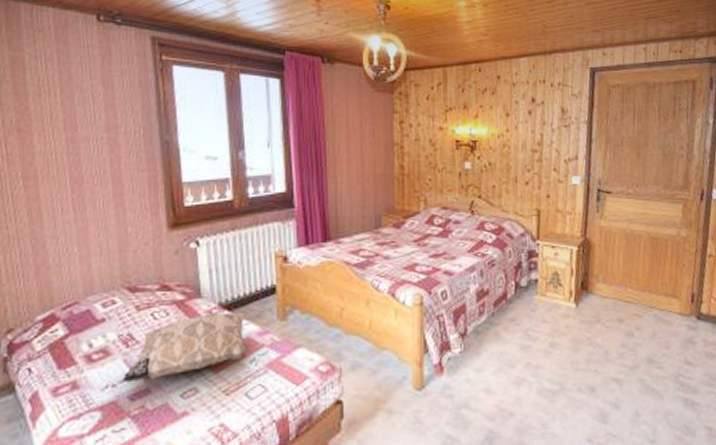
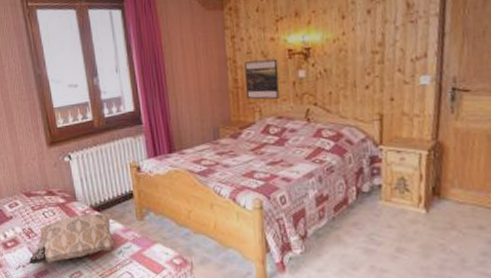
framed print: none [412,148,446,189] -> present [244,59,279,100]

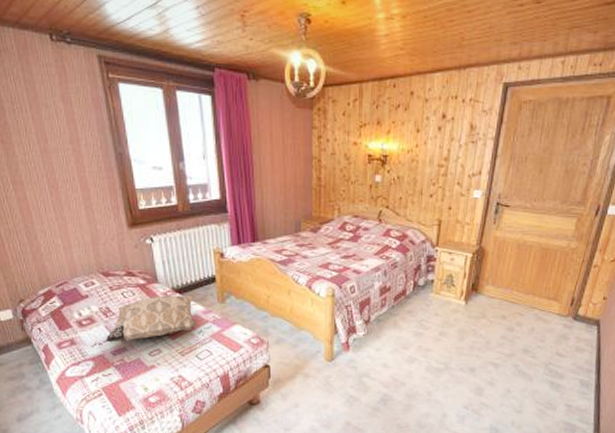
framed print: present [244,59,279,100] -> none [328,162,358,199]

